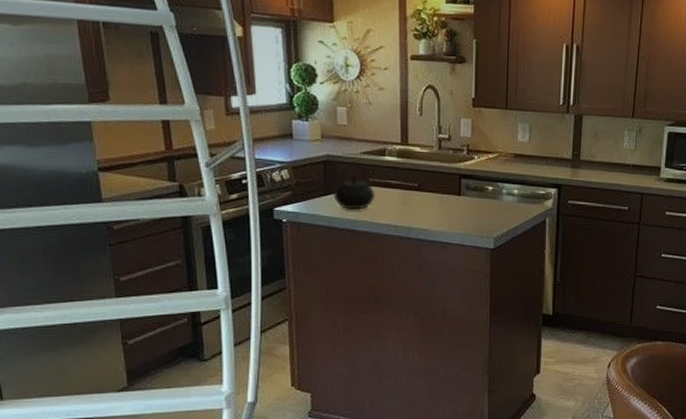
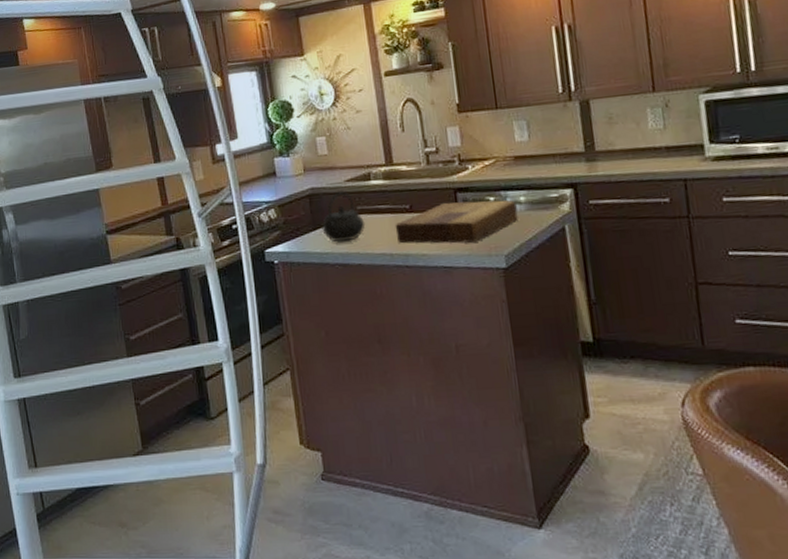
cutting board: none [402,186,510,224] -> present [395,200,518,244]

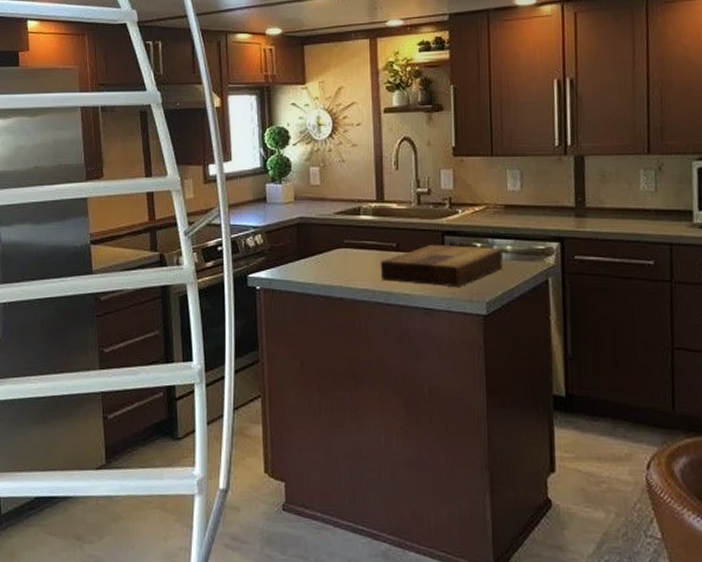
kettle: present [321,189,366,243] -> none [307,221,351,274]

